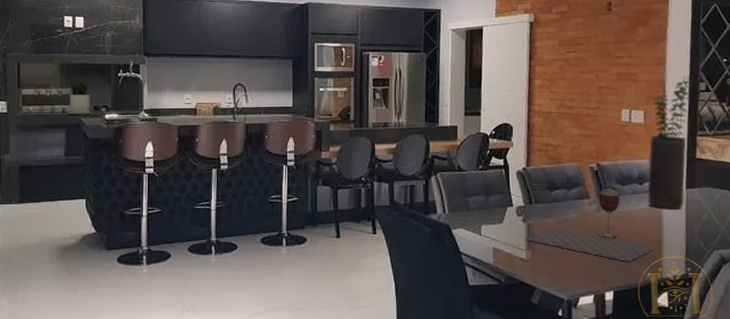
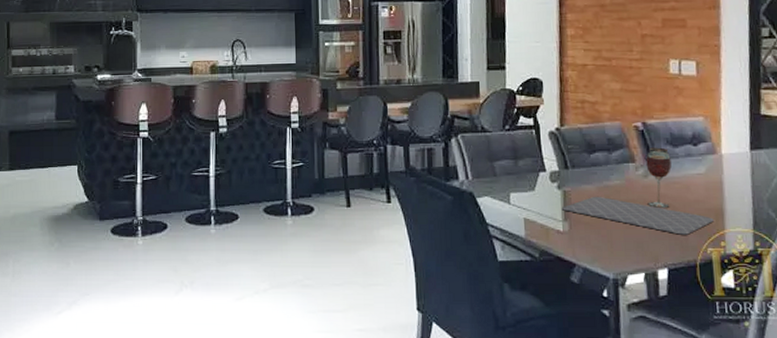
planter: present [68,79,92,115] -> none [58,38,84,77]
vase: present [648,74,691,210] -> none [704,18,751,175]

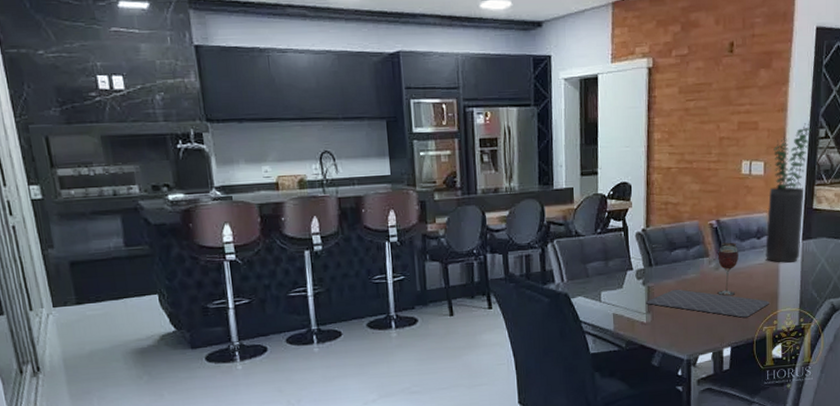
vase: none [704,18,751,175] -> present [765,120,811,263]

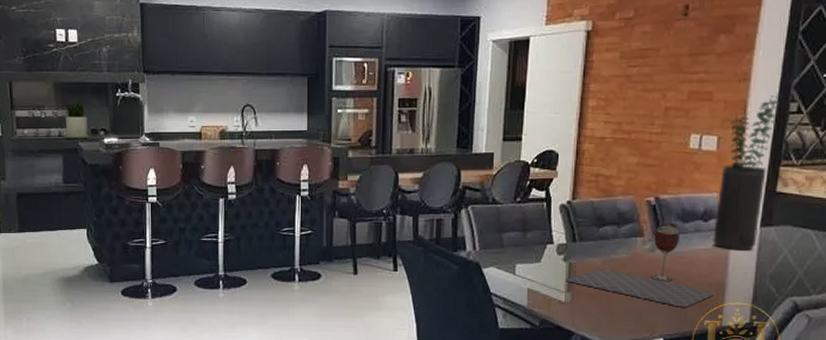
planter: none [116,154,151,198] -> present [64,100,90,139]

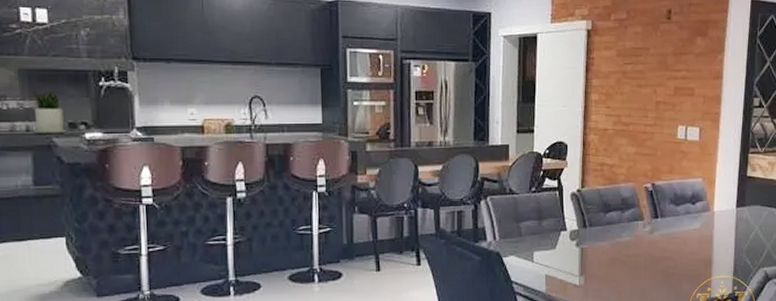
placemat: present [565,268,714,307] -> none [578,252,703,283]
wineglass: present [651,222,680,281] -> none [652,206,673,260]
vase: present [713,93,779,251] -> none [700,89,746,229]

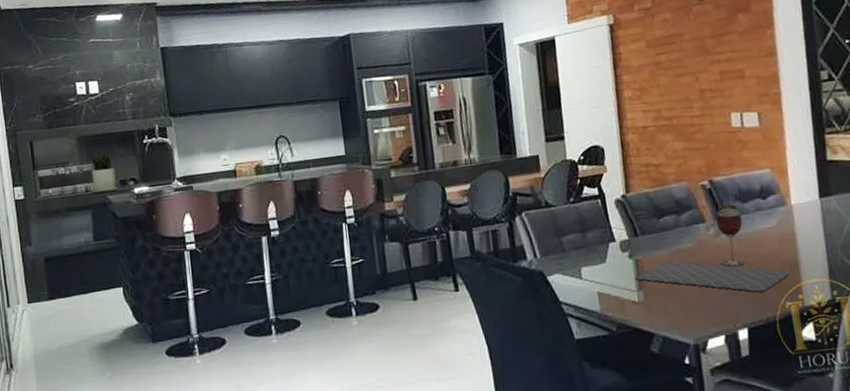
placemat: none [578,252,703,283] -> present [634,261,790,292]
wineglass: none [652,206,673,260] -> present [715,204,745,267]

